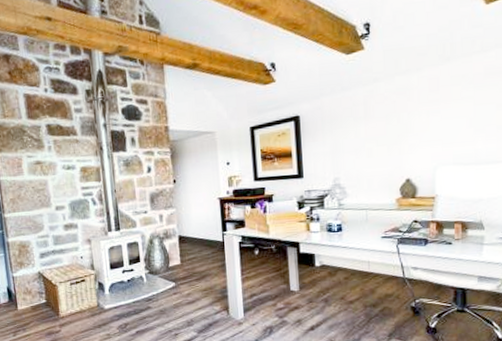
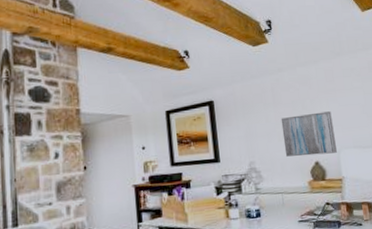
wall art: none [371,125,434,173] -> present [281,111,338,157]

